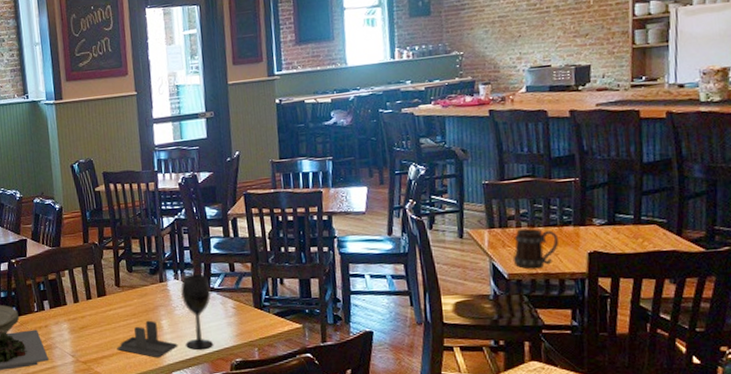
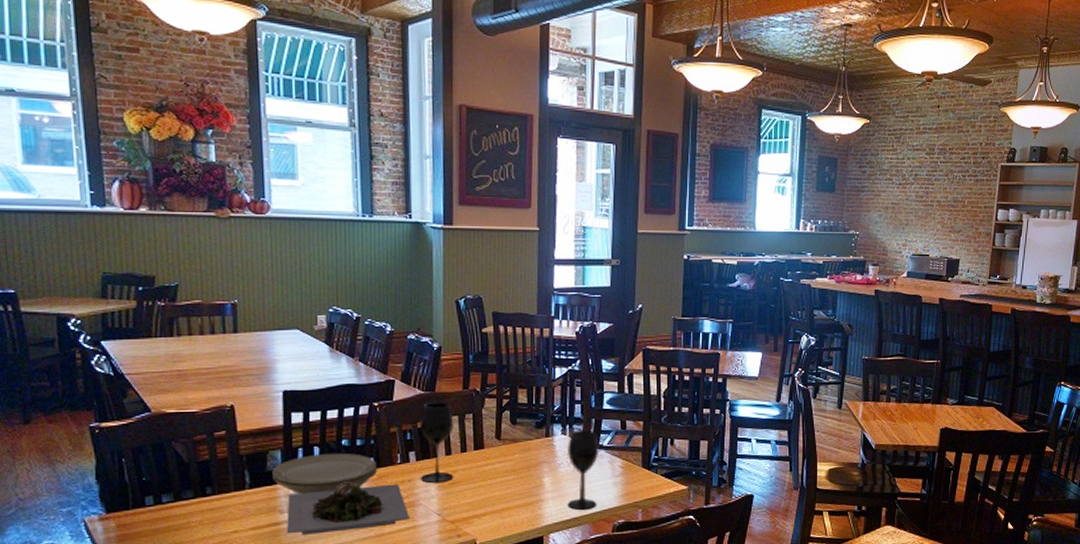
wineglass: none [49,256,82,328] -> present [419,402,454,483]
napkin holder: present [117,320,178,358] -> none [491,477,559,518]
beer mug: present [512,228,560,269] -> none [880,403,919,441]

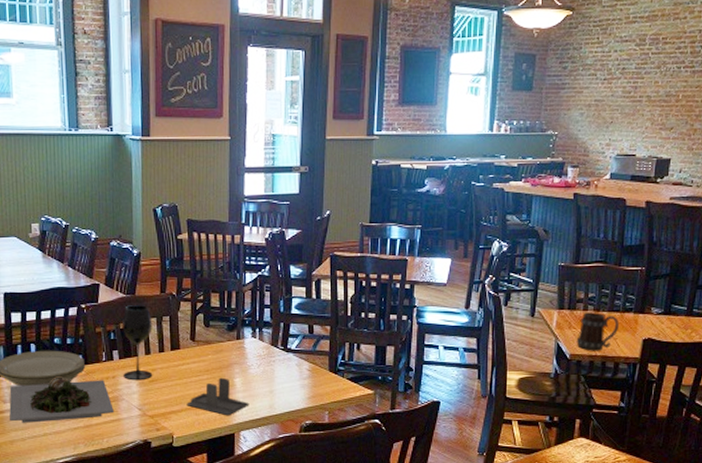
napkin holder: none [491,477,559,518] -> present [186,377,249,416]
wine glass: present [567,430,599,510] -> none [257,333,288,410]
beer mug: none [880,403,919,441] -> present [576,312,620,351]

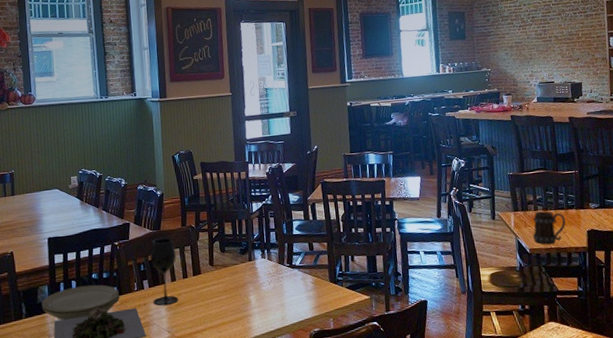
napkin holder: present [186,377,249,416] -> none [209,296,264,331]

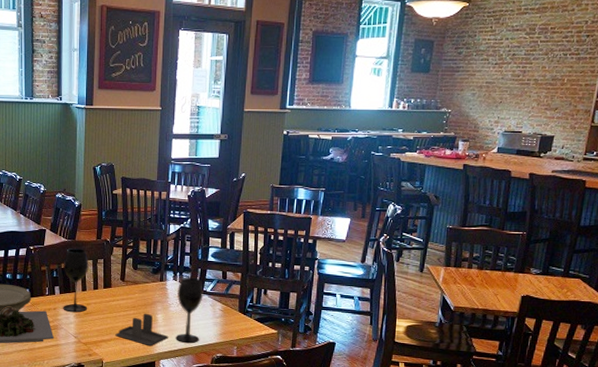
napkin holder: none [209,296,264,331] -> present [115,313,169,347]
wine glass: none [267,253,295,322] -> present [176,277,204,343]
beer mug: present [532,211,566,245] -> none [460,270,501,305]

